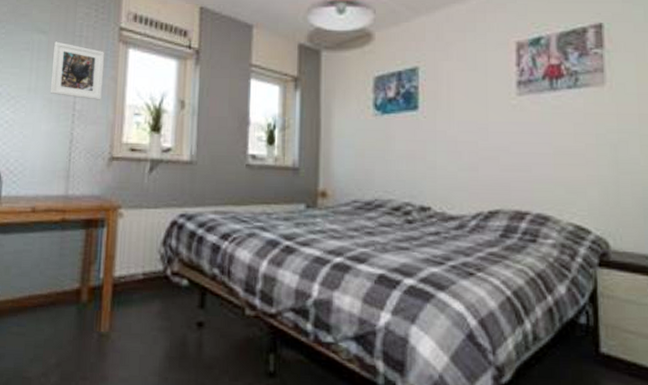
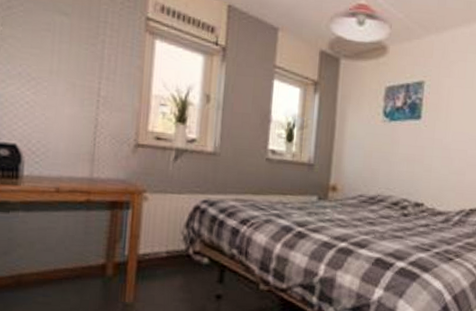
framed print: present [50,41,104,100] -> none [73,25,130,88]

